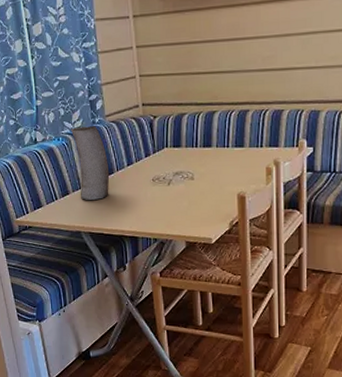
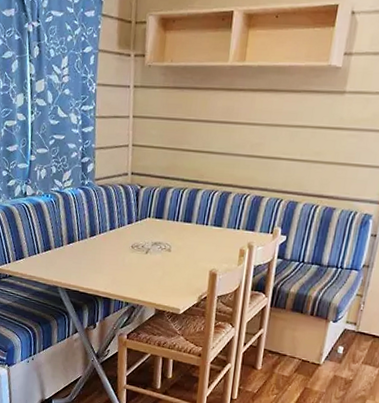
vase: present [70,126,109,200] -> none [60,186,92,259]

